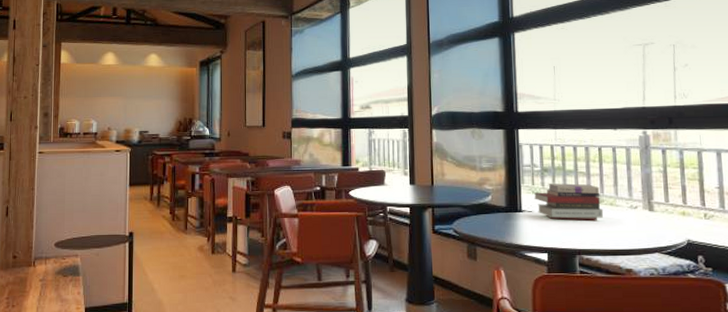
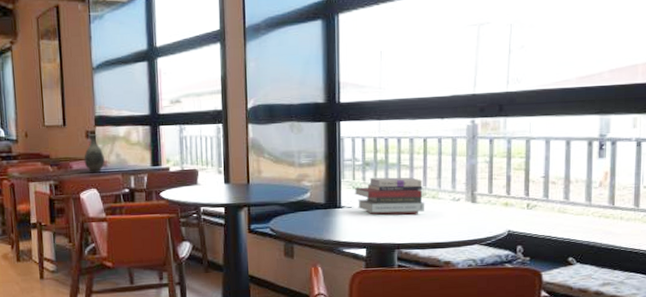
vase: none [280,135,299,171] -> present [84,134,105,173]

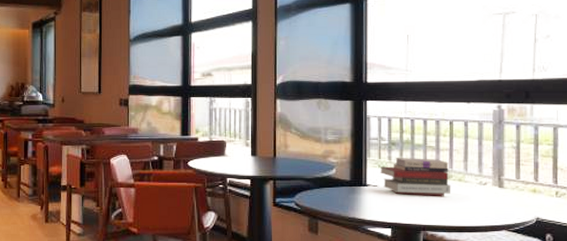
vase: present [84,134,105,173] -> none [116,102,136,140]

